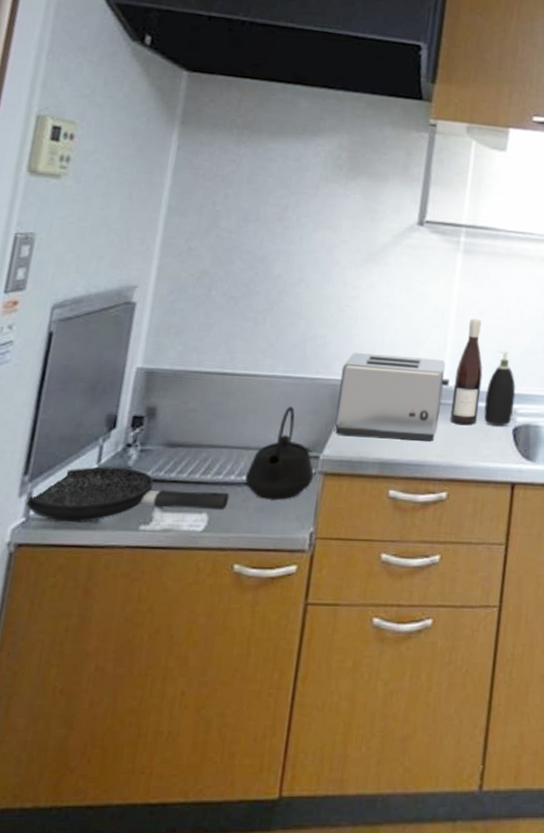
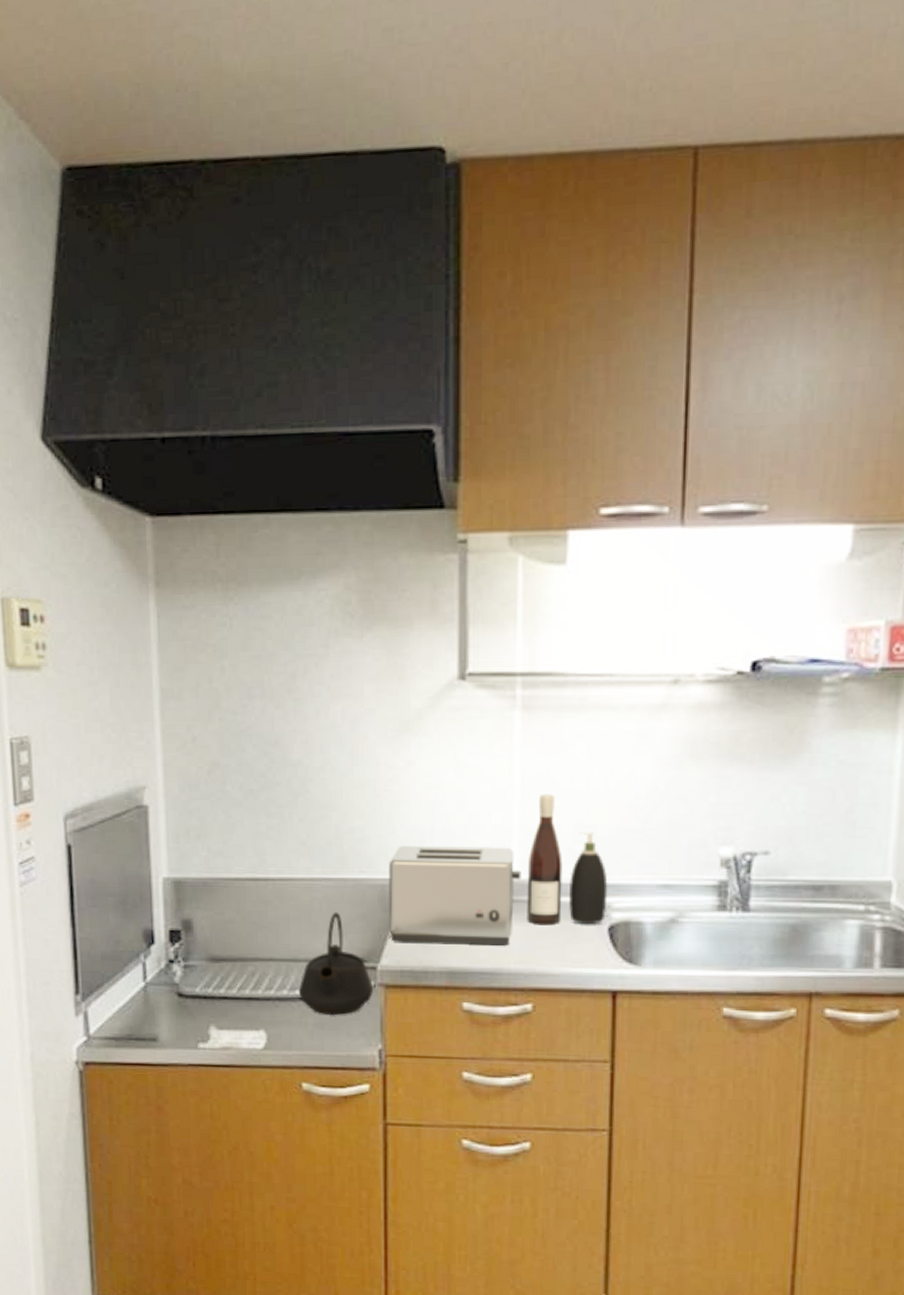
frying pan: present [25,466,230,521] -> none [82,984,285,1039]

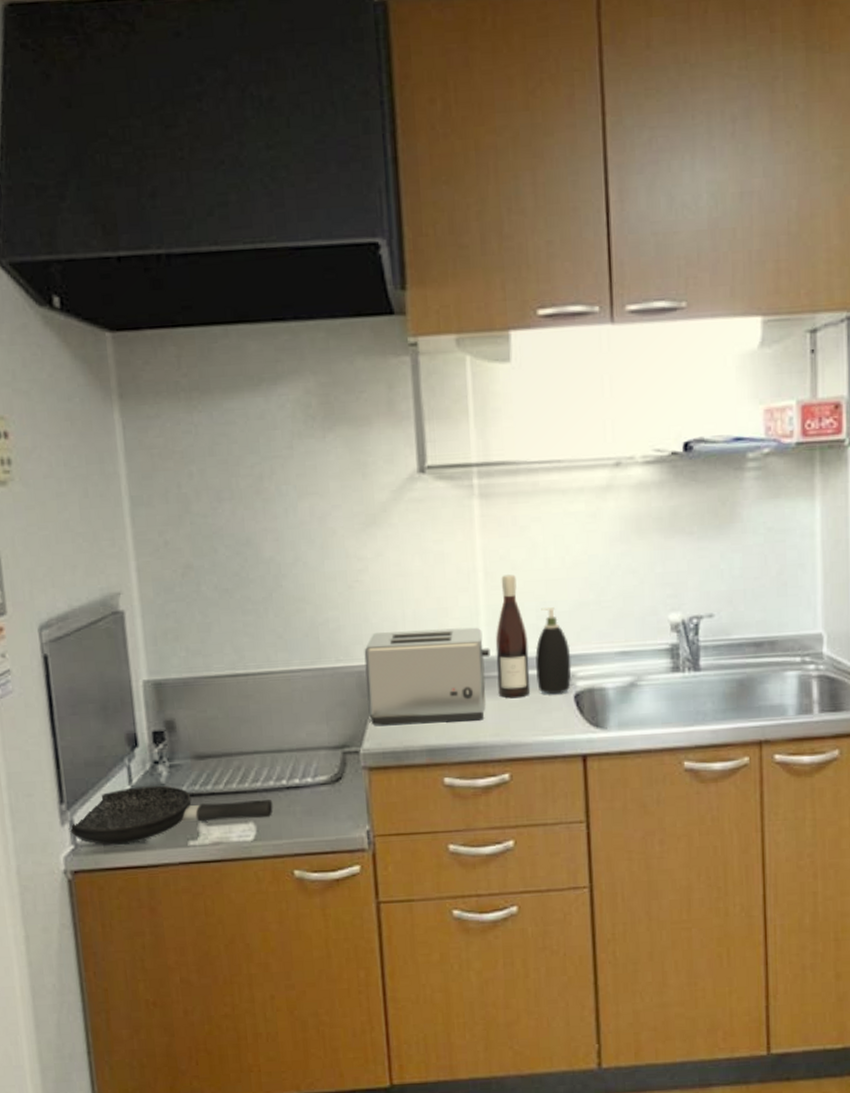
frying pan: none [82,984,285,1039] -> present [68,785,273,844]
kettle: present [298,912,374,1016] -> none [284,701,358,802]

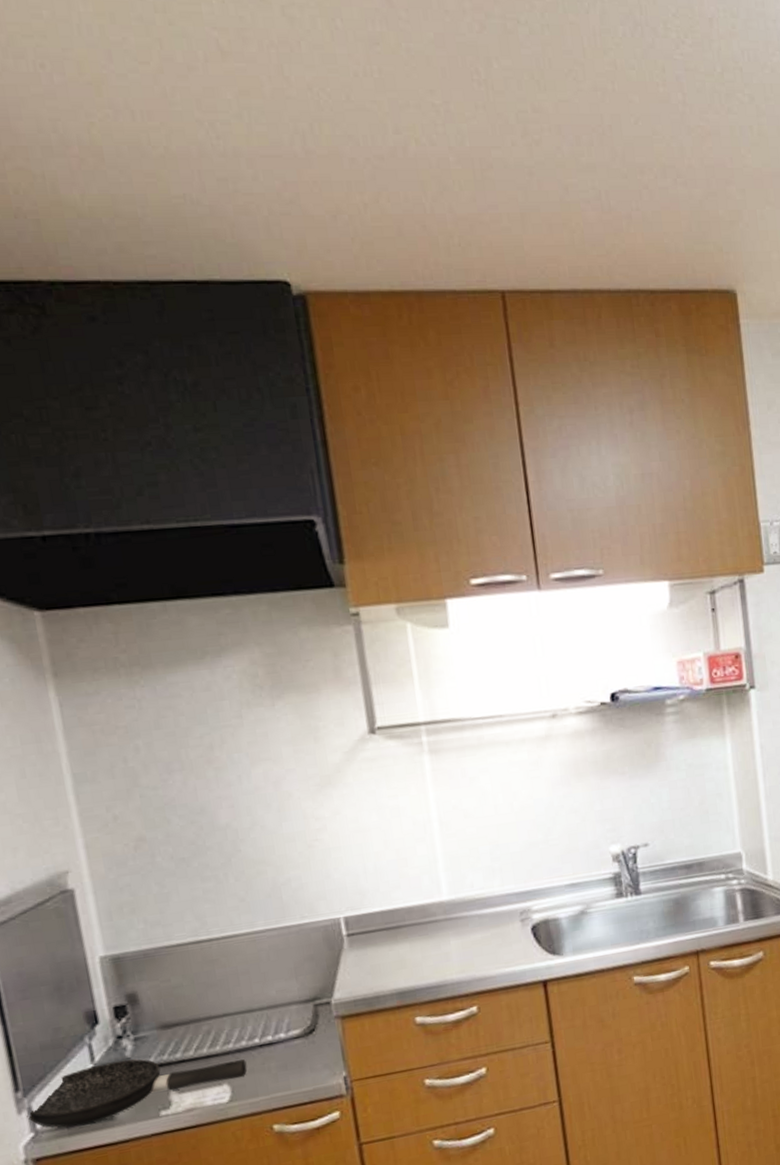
toaster: present [364,627,491,725] -> none [328,873,451,976]
bottle: present [495,574,531,699] -> none [454,822,491,937]
soap dispenser: present [535,607,572,694] -> none [492,849,527,929]

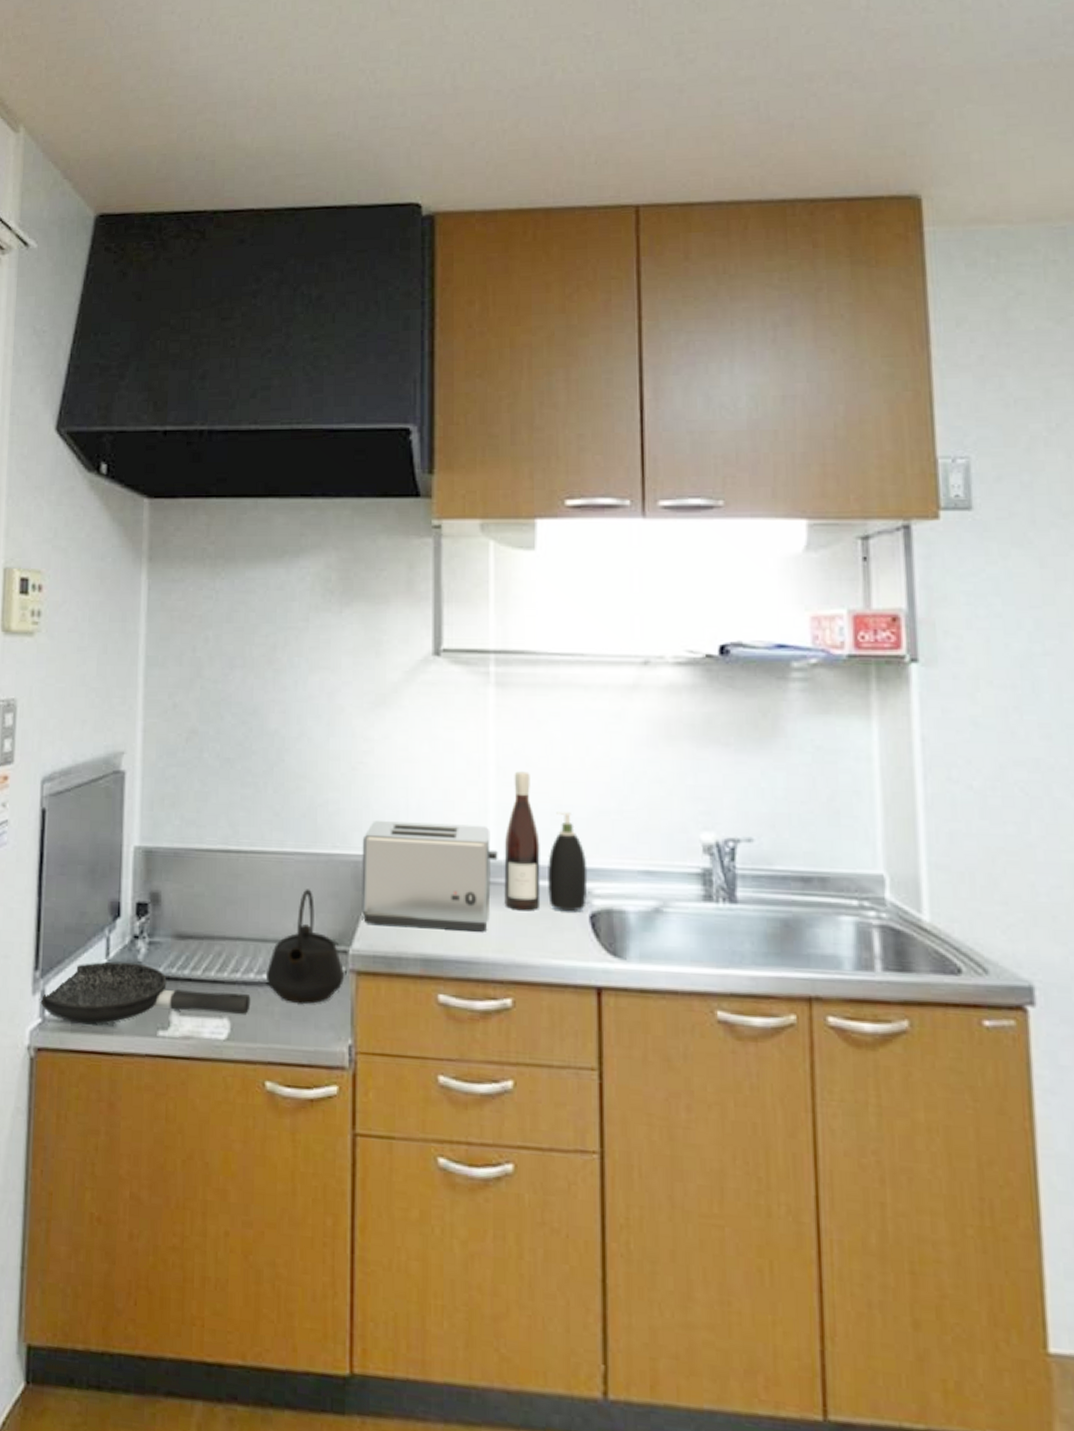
kettle: none [256,958,331,1057] -> present [265,889,345,1005]
toaster: none [328,873,451,976] -> present [362,821,498,932]
bottle: none [454,822,491,937] -> present [504,771,541,911]
soap dispenser: none [492,849,527,929] -> present [548,812,588,912]

